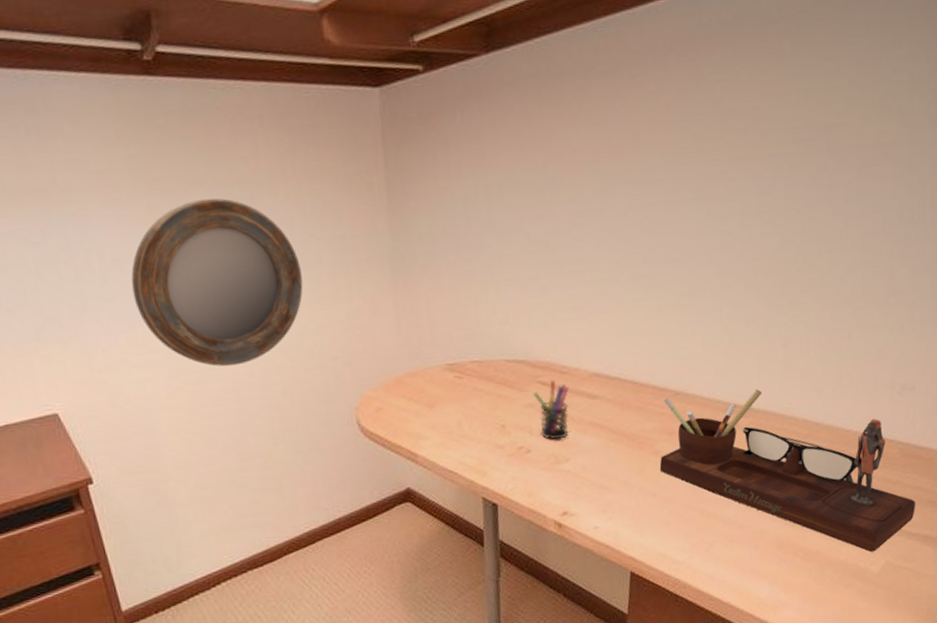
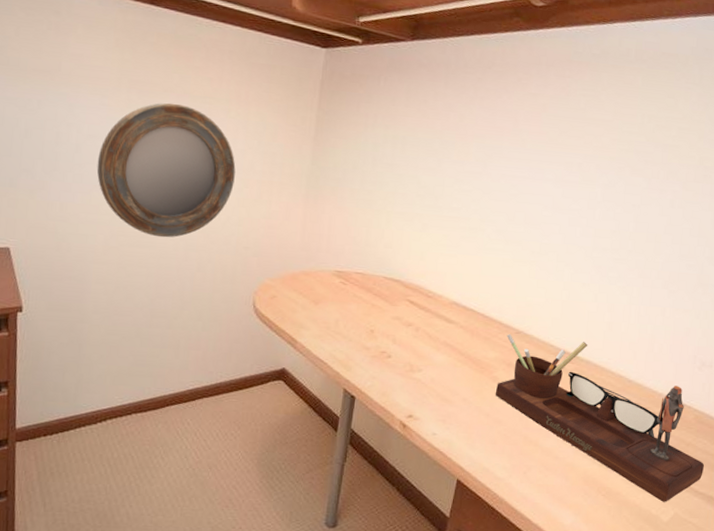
pen holder: present [533,380,569,440] -> none [401,301,432,352]

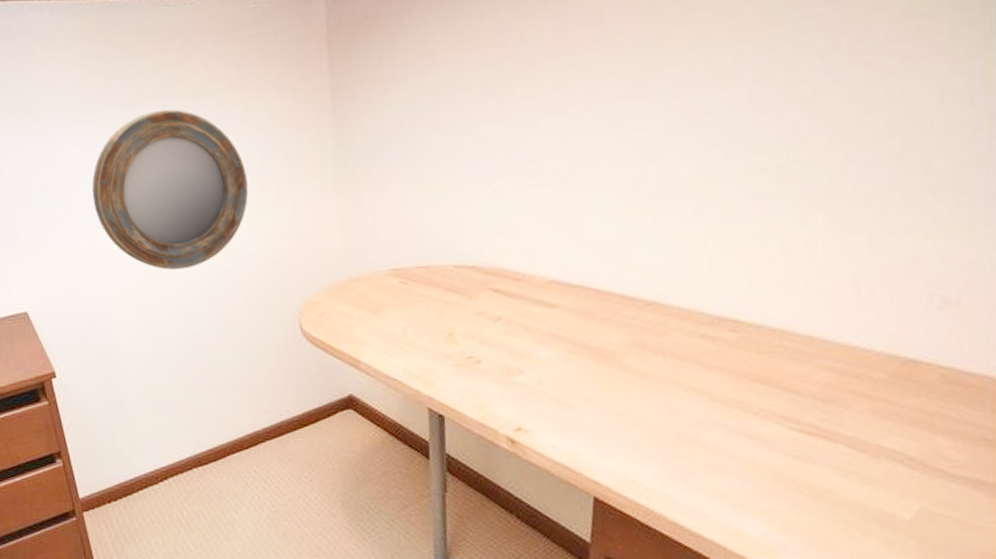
desk organizer: present [495,334,705,502] -> none [628,301,964,495]

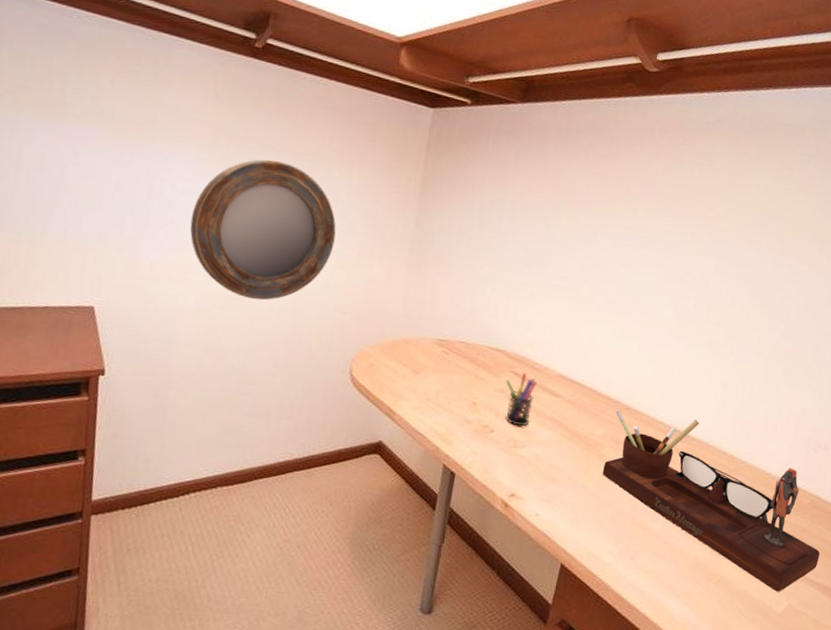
pen holder: none [484,287,524,351] -> present [506,373,537,427]
desk organizer: none [628,301,964,495] -> present [602,410,820,592]

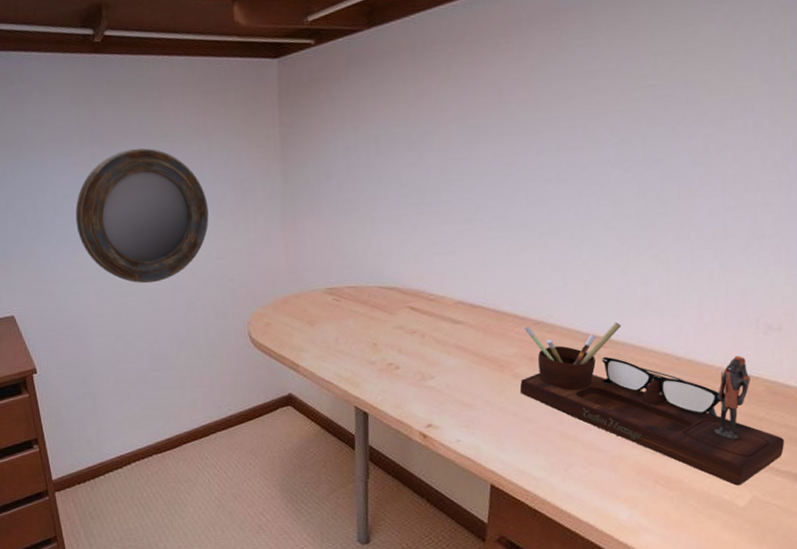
pen holder: present [506,373,537,427] -> none [403,306,436,359]

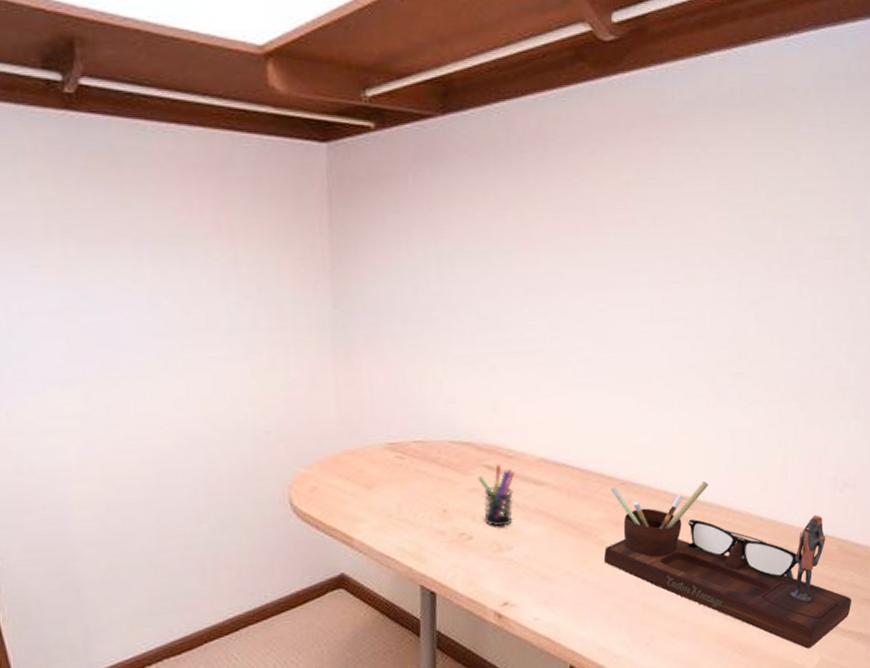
home mirror: present [75,148,209,284] -> none [42,250,236,437]
pen holder: none [403,306,436,359] -> present [478,464,515,527]

